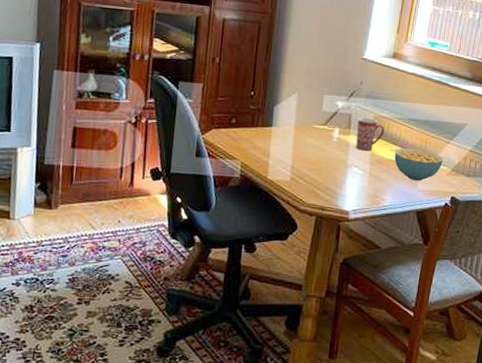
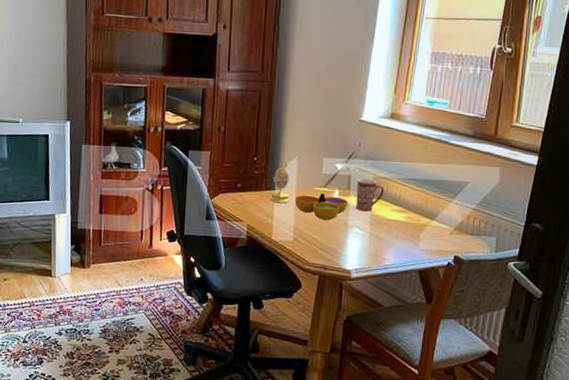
decorative egg: none [267,98,288,141] -> present [270,162,289,203]
decorative bowl: none [293,131,348,159] -> present [295,193,348,220]
cereal bowl: present [394,148,443,182] -> none [395,207,445,241]

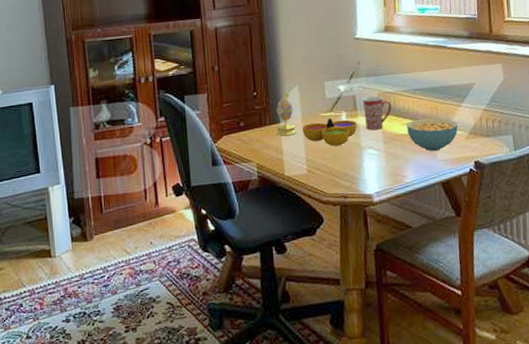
cereal bowl: none [395,207,445,241] -> present [406,118,458,152]

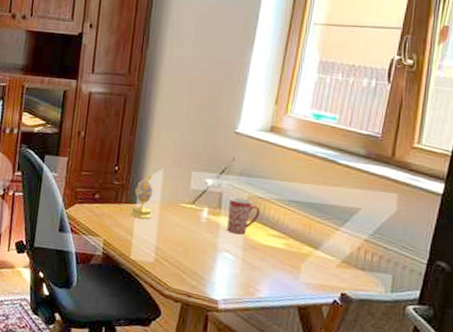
decorative bowl: present [302,118,357,146] -> none [158,210,218,242]
cereal bowl: present [406,118,458,152] -> none [272,233,331,273]

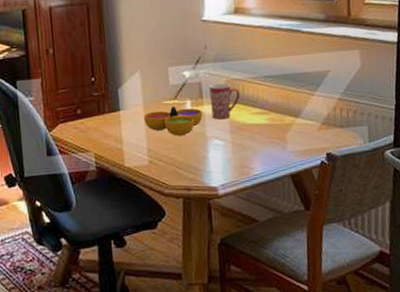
decorative egg: present [131,174,153,219] -> none [115,78,137,125]
decorative bowl: none [158,210,218,242] -> present [144,106,203,136]

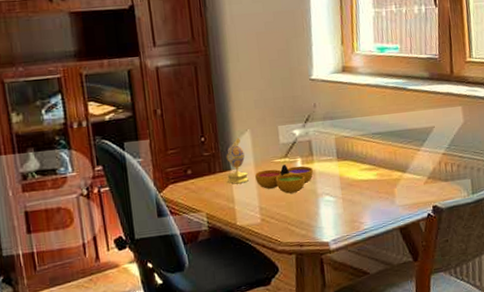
decorative egg: none [115,78,137,125] -> present [226,137,249,184]
mug: present [208,83,240,120] -> none [318,140,350,177]

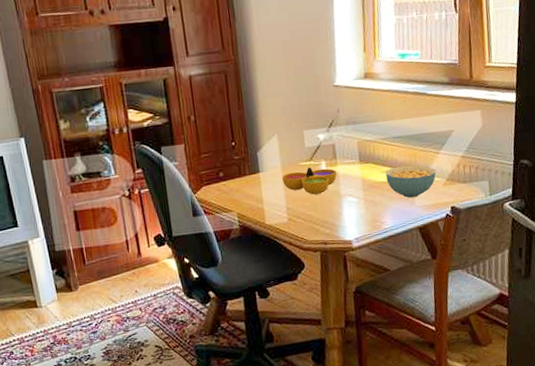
decorative egg: present [226,137,249,184] -> none [255,142,276,186]
cereal bowl: none [364,163,417,197] -> present [385,165,436,198]

